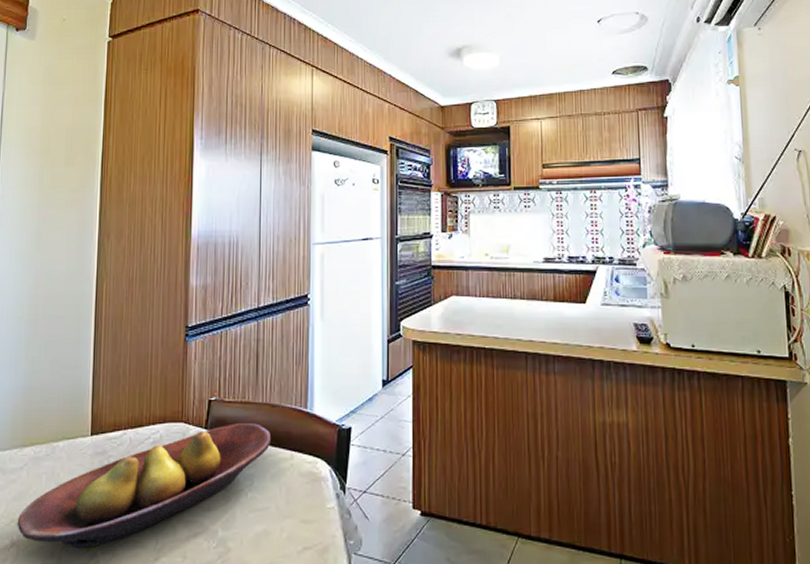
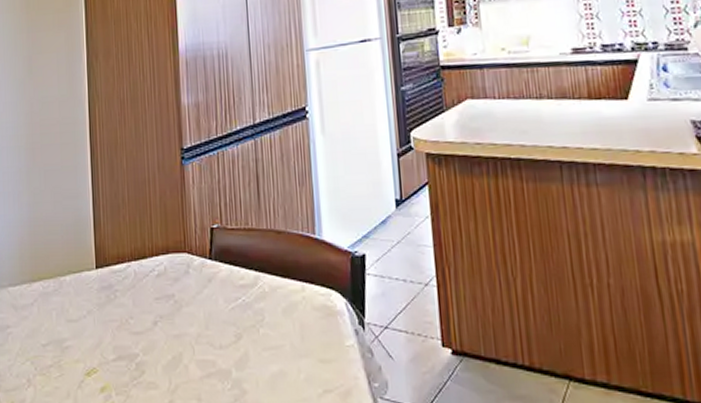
fruit bowl: present [17,423,272,549] -> none [32,252,280,389]

